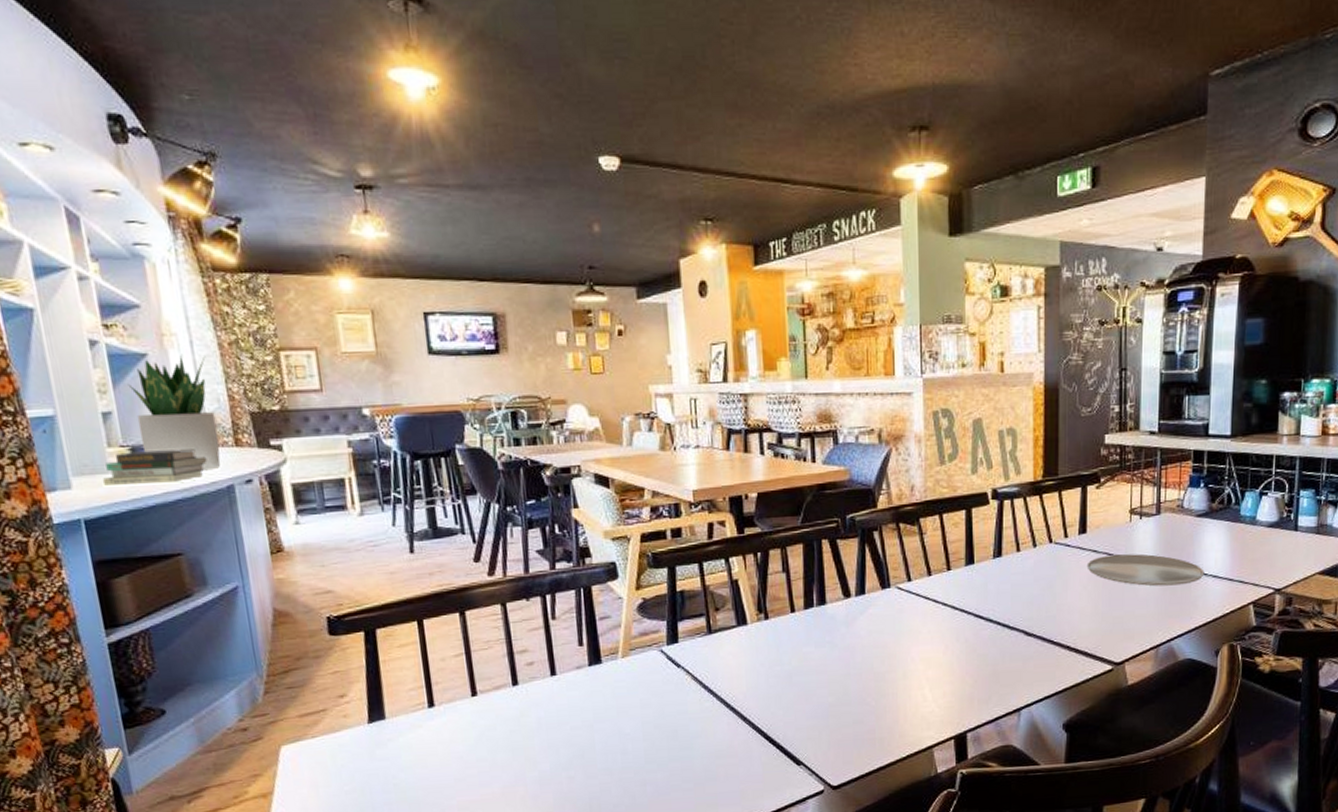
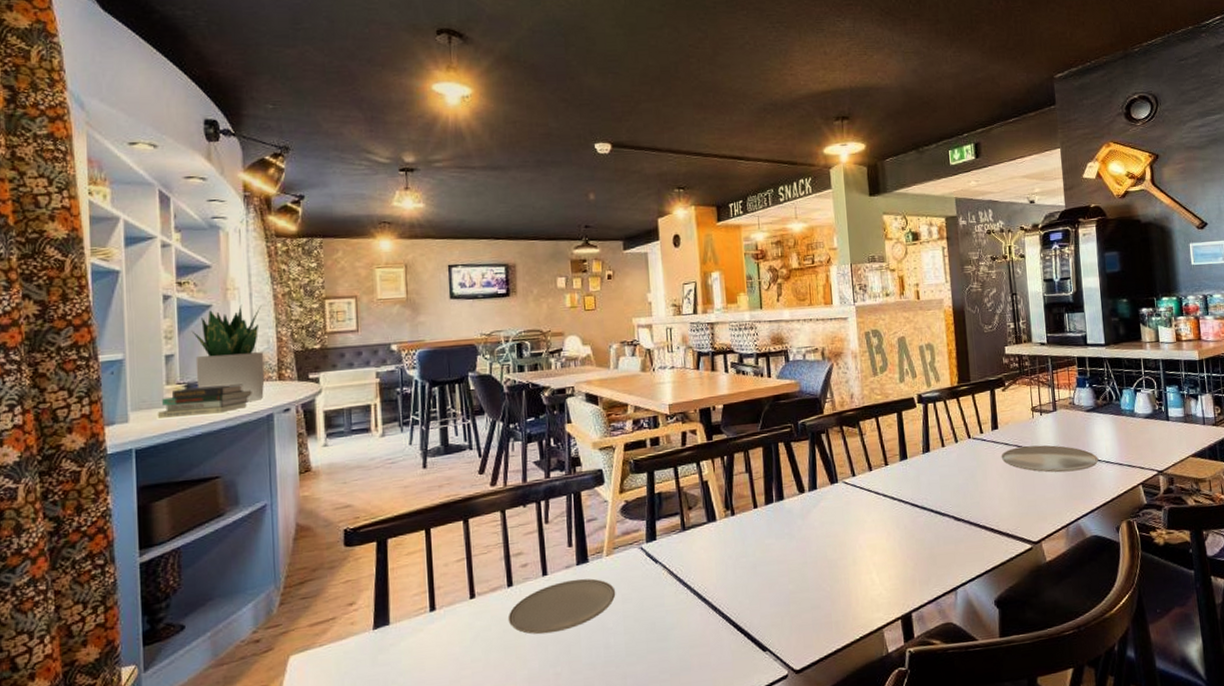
plate: none [514,680,634,737] -> present [507,578,616,635]

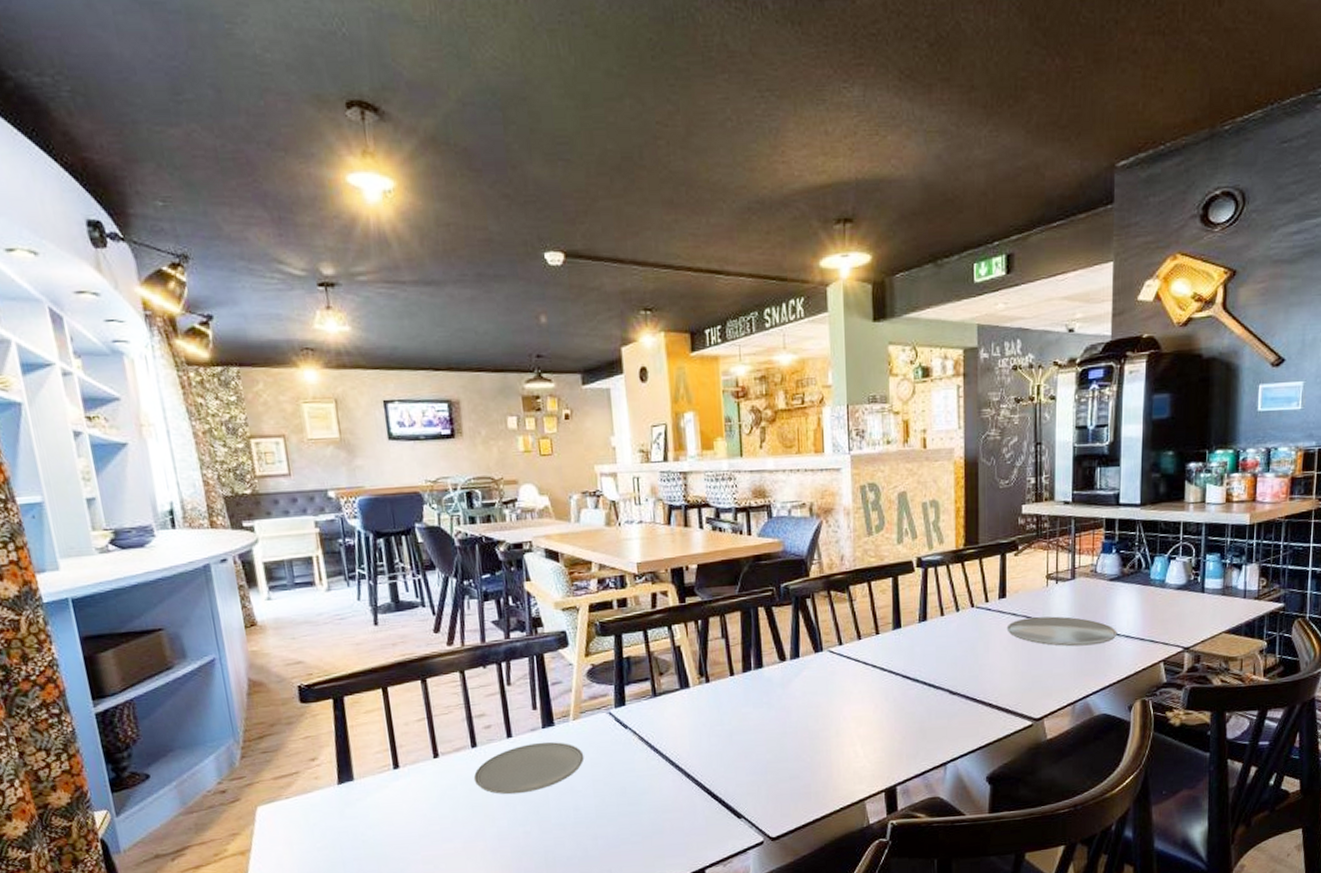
books: present [157,384,252,420] -> none [87,531,185,568]
planter: present [191,304,265,404] -> none [110,443,197,553]

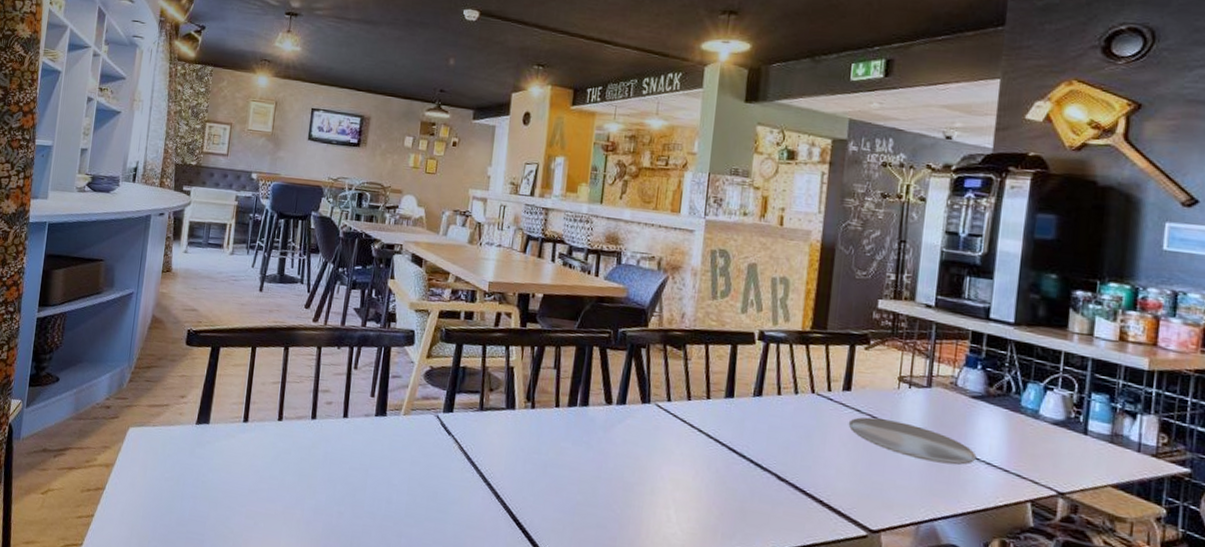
plate: present [473,741,584,795] -> none [306,427,407,475]

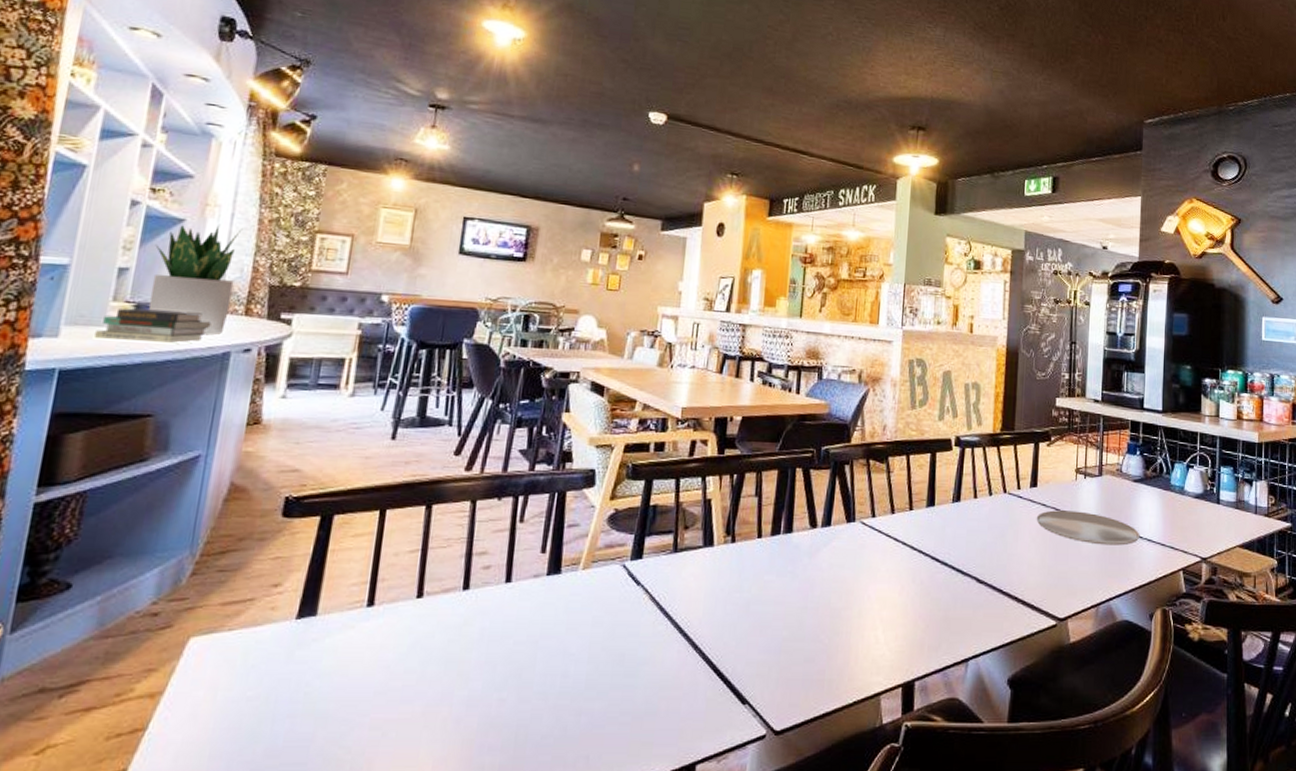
books: none [67,179,139,207] -> present [93,308,212,344]
planter: none [99,115,157,203] -> present [148,224,243,337]

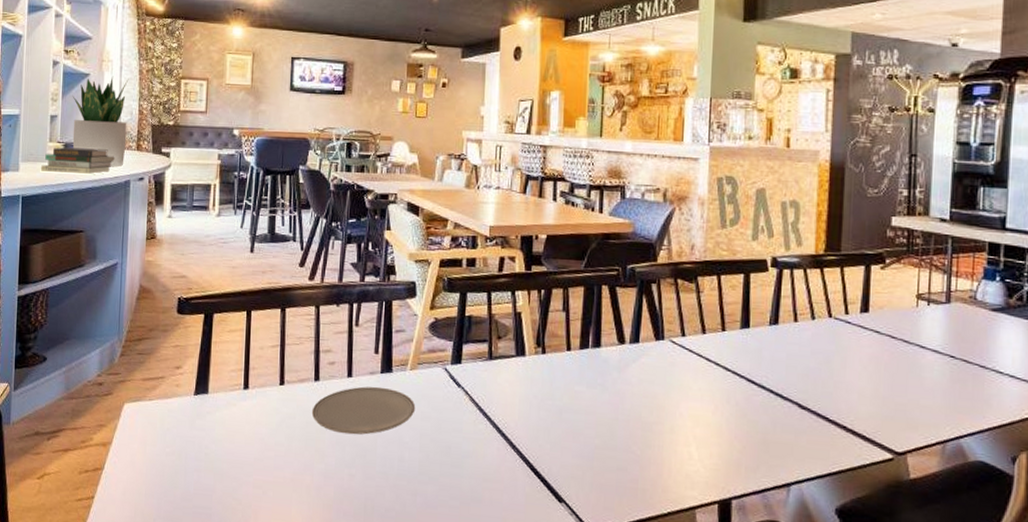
plate: none [455,591,587,651] -> present [311,386,416,435]
plate: present [1036,510,1140,546] -> none [868,338,1000,380]

